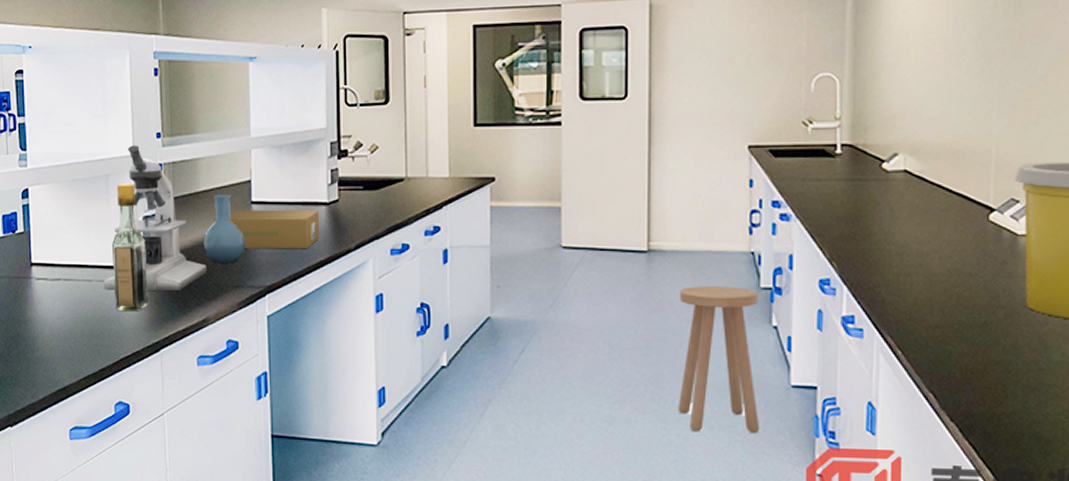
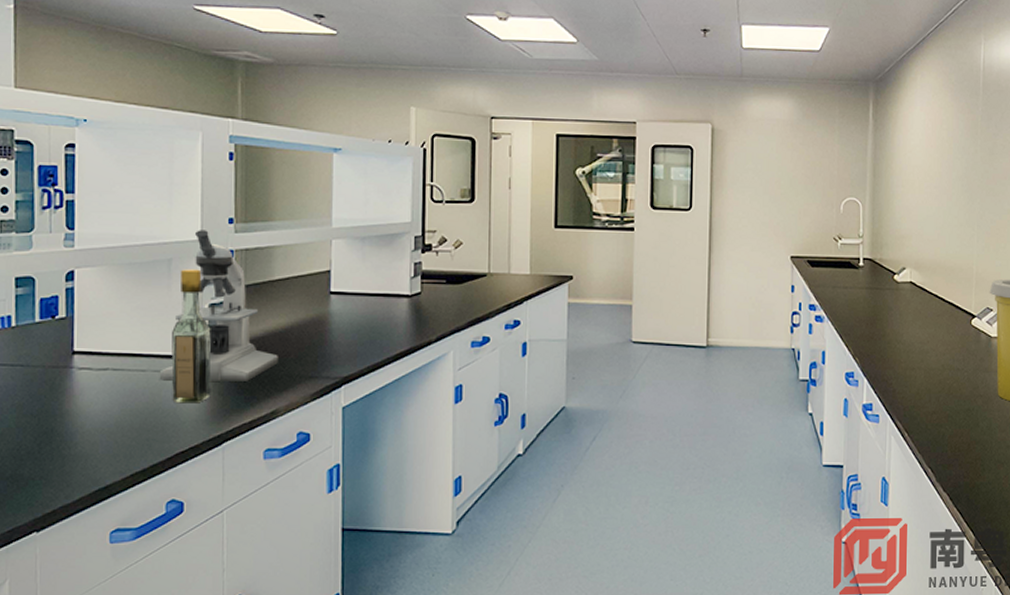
flask: present [203,195,246,263] -> none [276,284,322,354]
box: present [213,209,319,250] -> none [288,299,400,341]
stool: present [677,286,760,433] -> none [729,378,798,509]

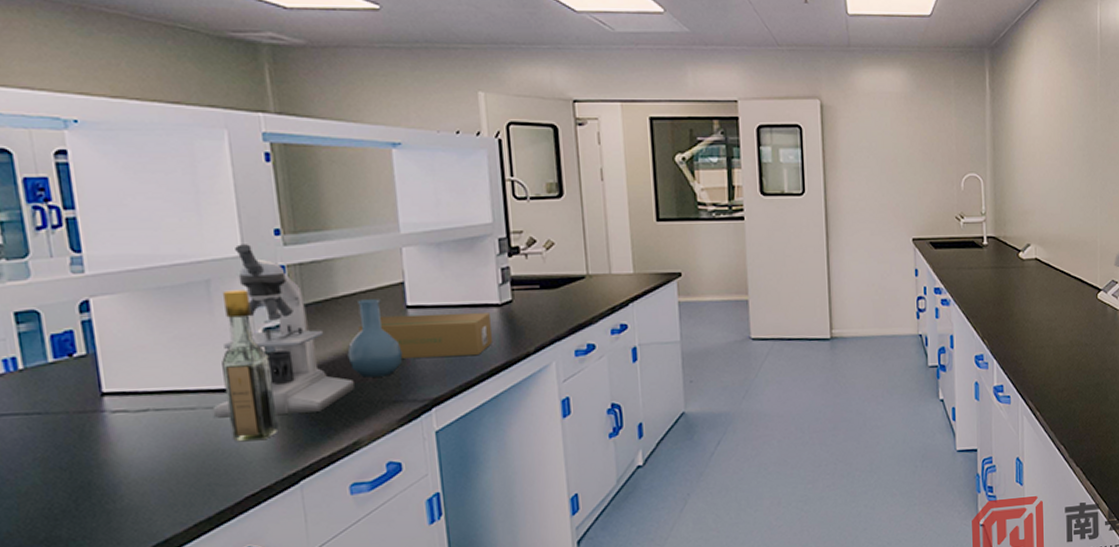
flask: none [276,284,322,354] -> present [347,299,403,378]
box: none [288,299,400,341] -> present [359,313,492,358]

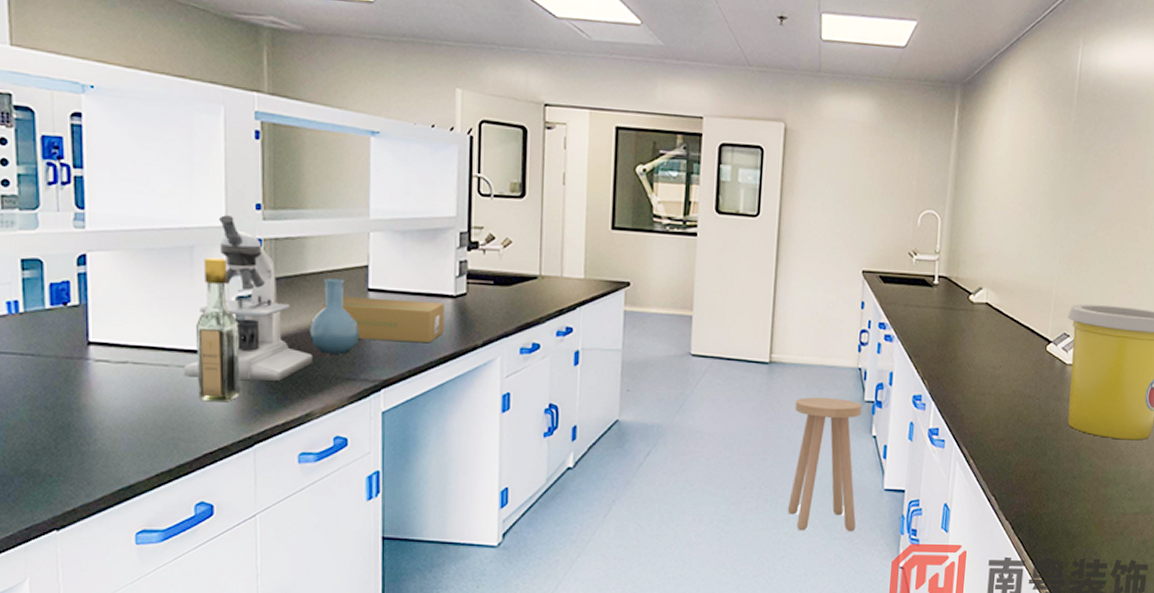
stool: none [860,366,934,501] -> present [787,397,862,531]

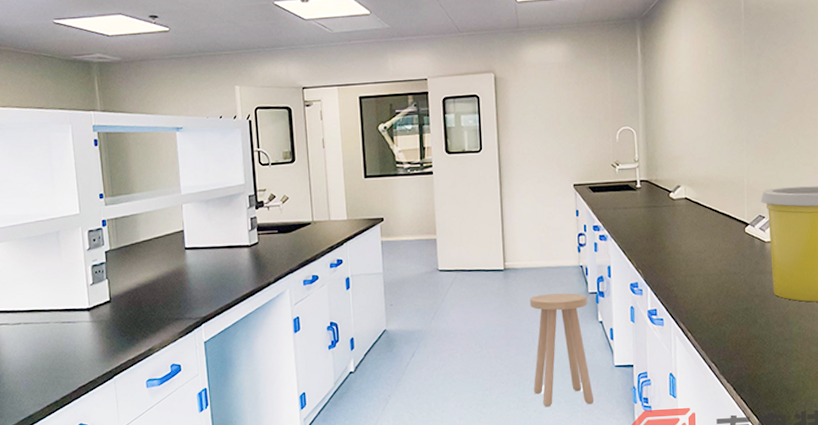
microscope: present [183,215,312,381] -> none [59,205,150,329]
bottle: present [196,257,240,403] -> none [65,238,101,347]
flask: present [309,278,360,354] -> none [145,243,183,301]
box: present [322,296,444,344] -> none [153,252,244,287]

